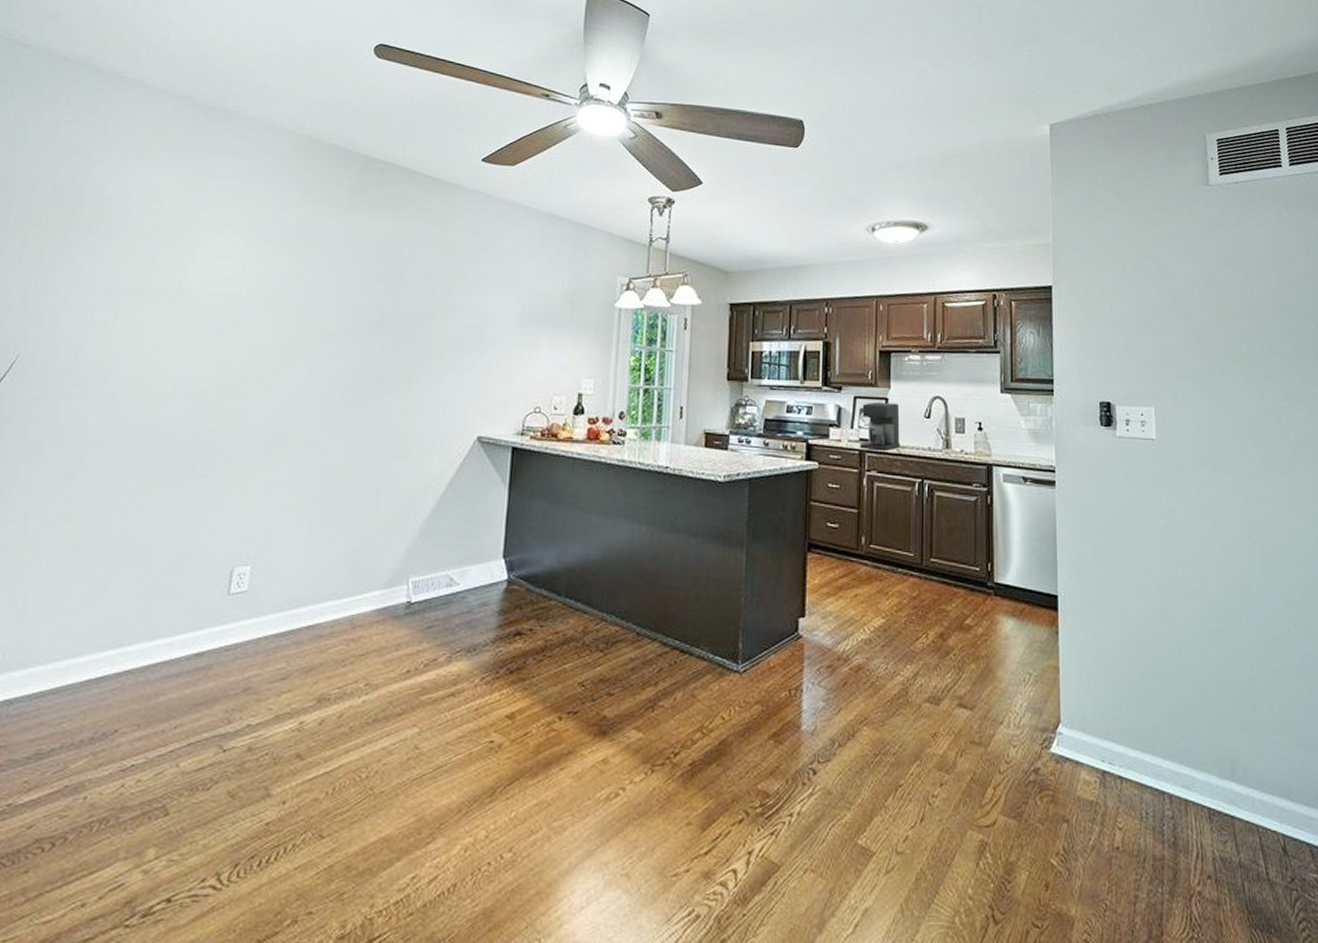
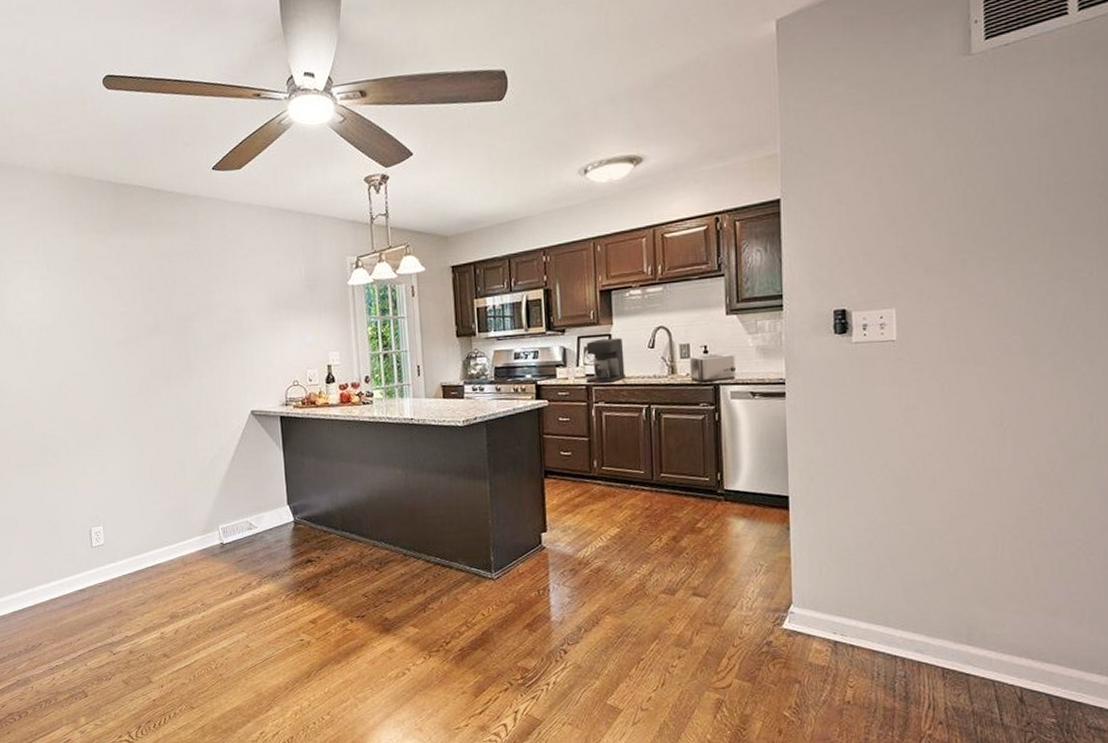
toaster: none [964,431,1008,462] -> present [689,353,736,383]

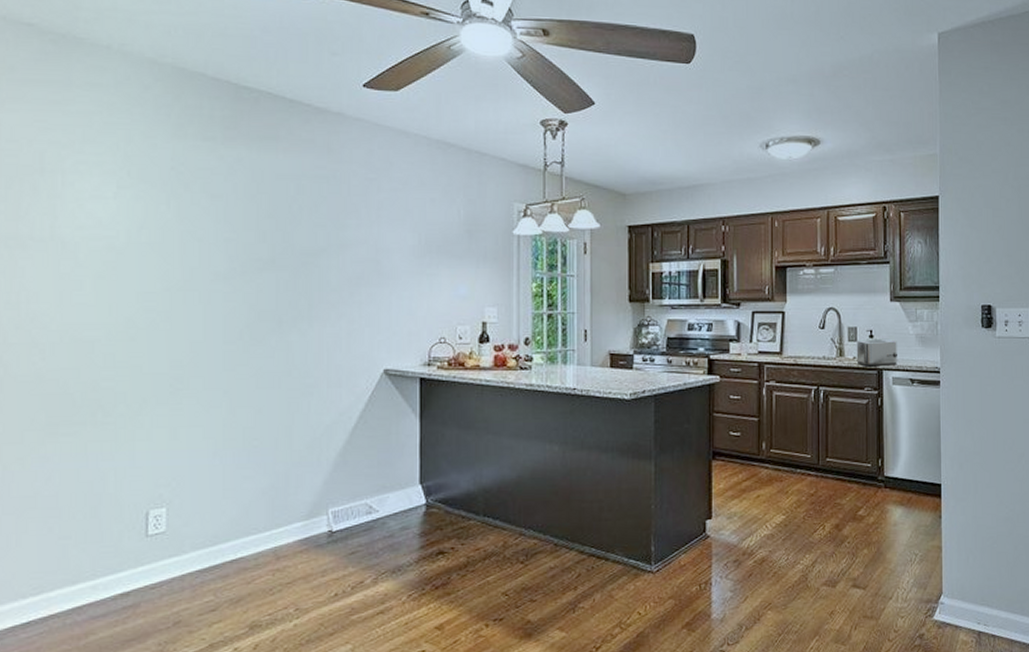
coffee maker: present [586,337,627,384] -> none [759,316,798,363]

